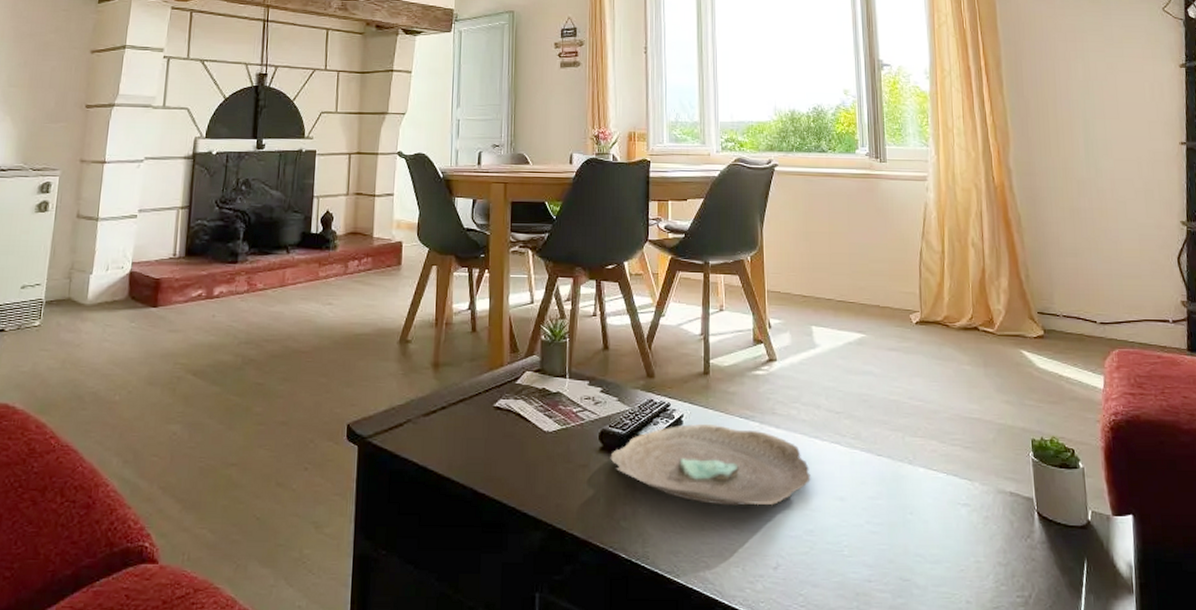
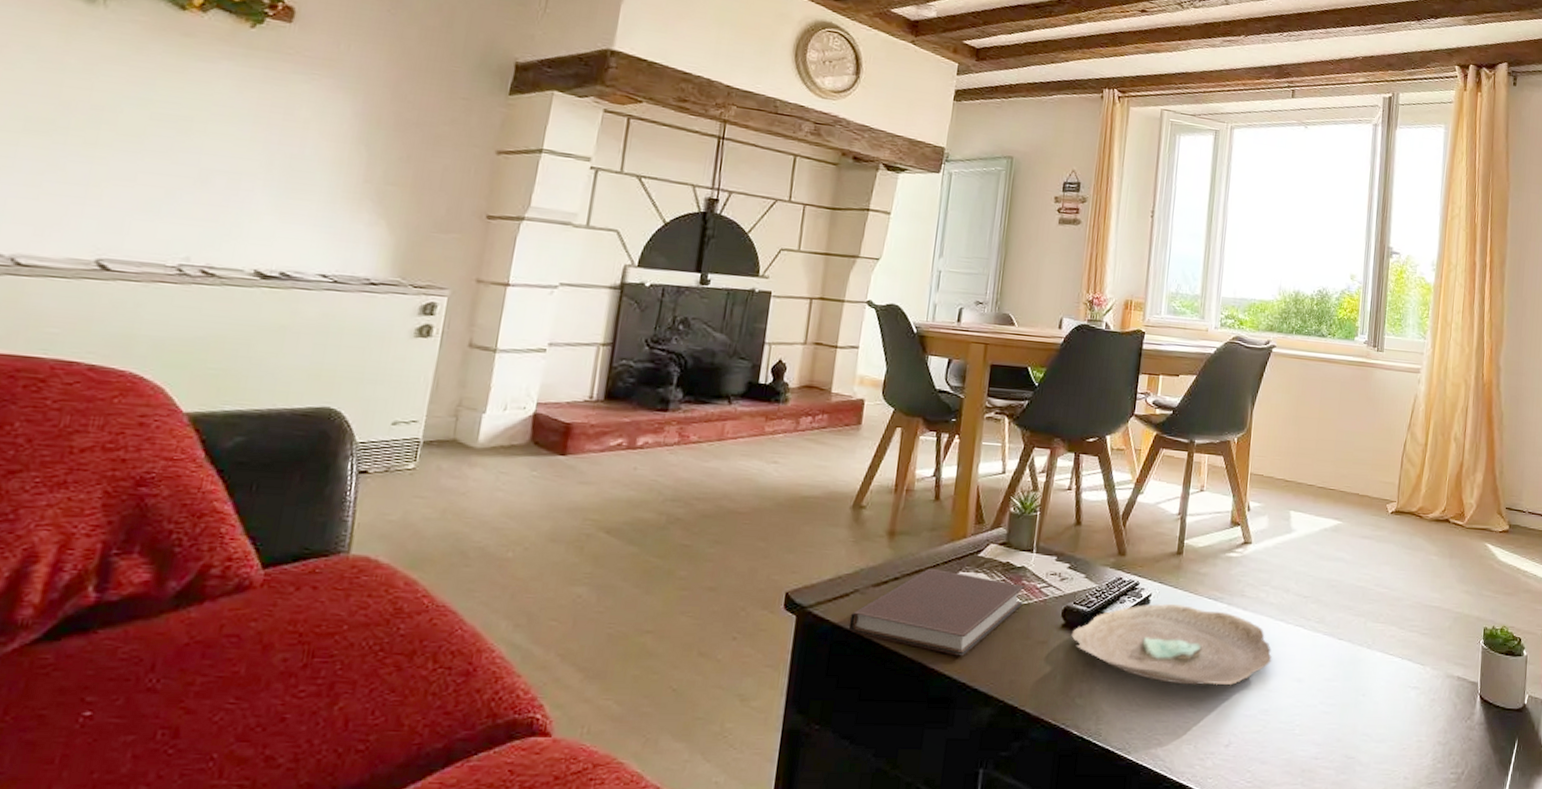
notebook: none [404,396,563,481] -> present [848,568,1025,656]

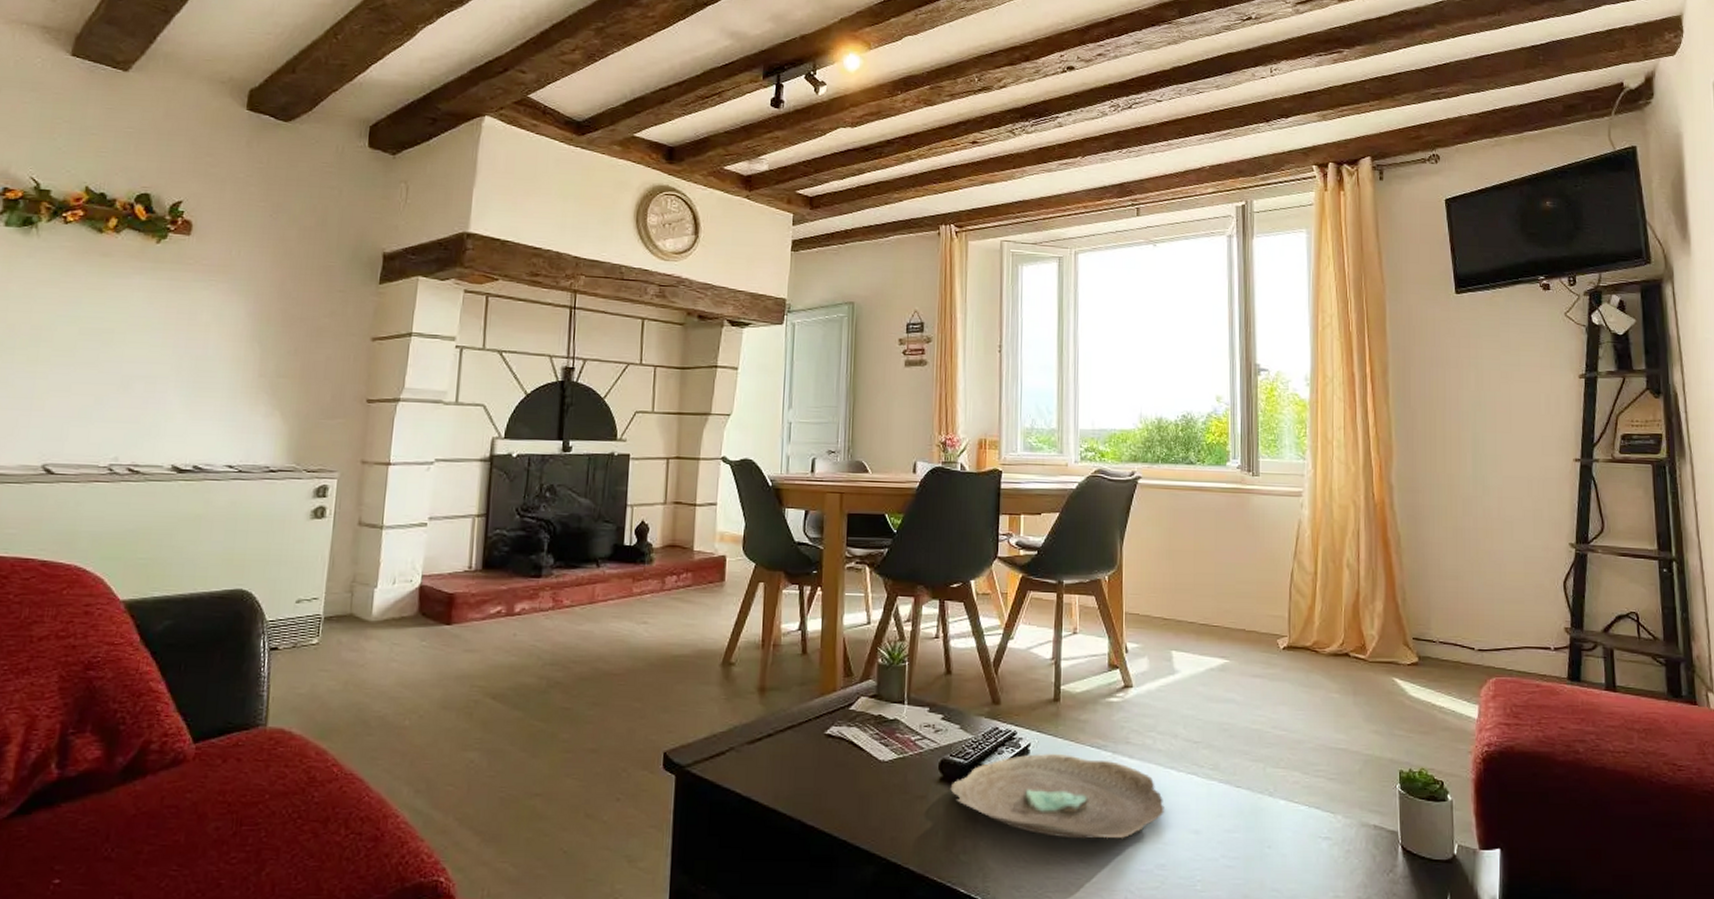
notebook: present [848,568,1025,656] -> none [726,723,900,813]

